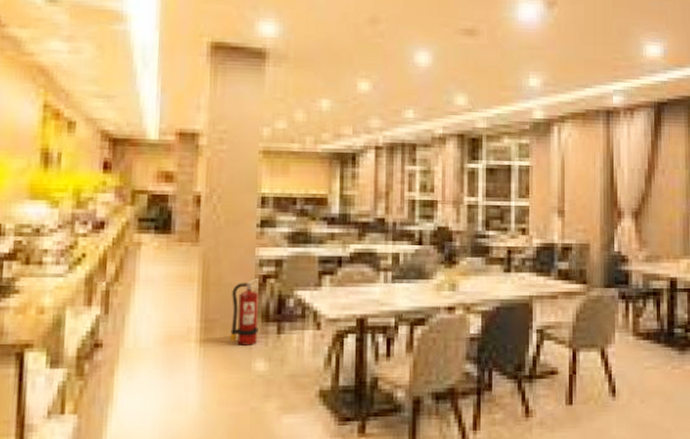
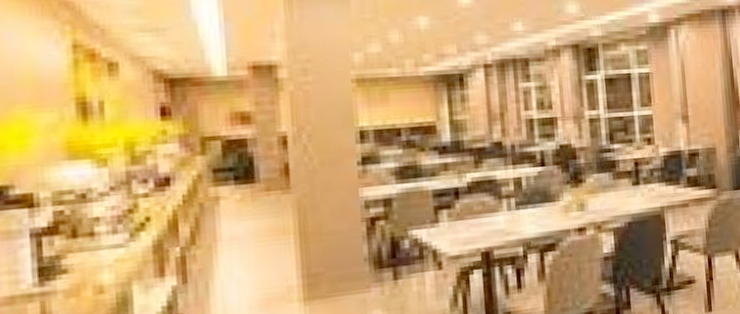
fire extinguisher: present [230,278,259,346] -> none [336,222,372,298]

